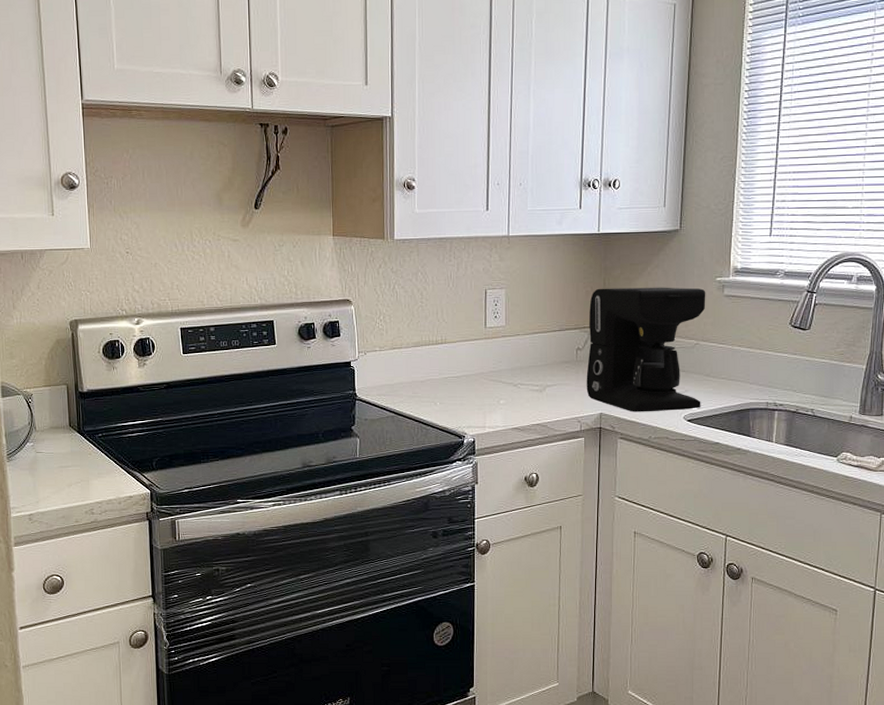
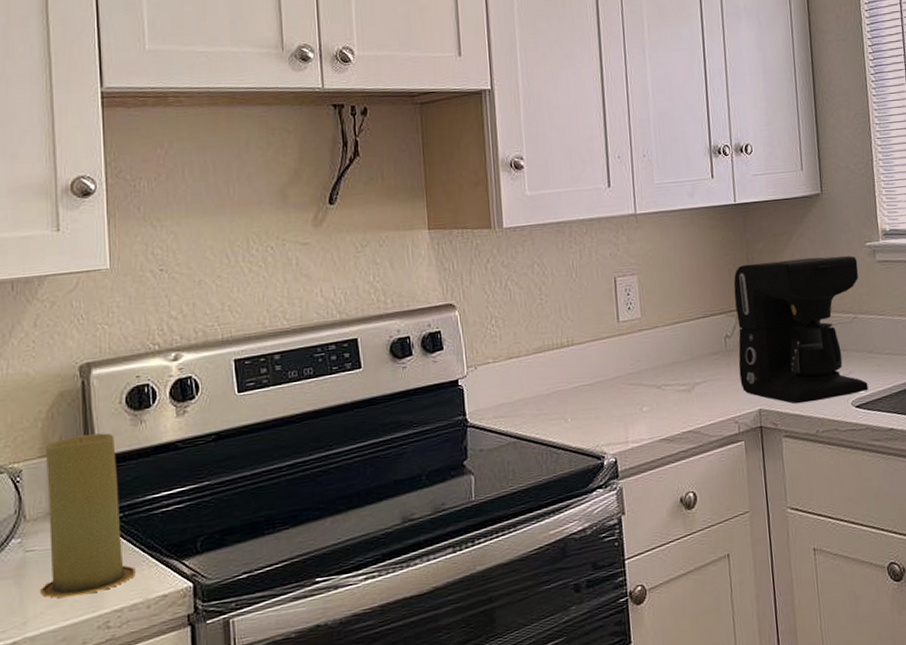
candle: none [46,374,111,488] -> present [39,433,136,598]

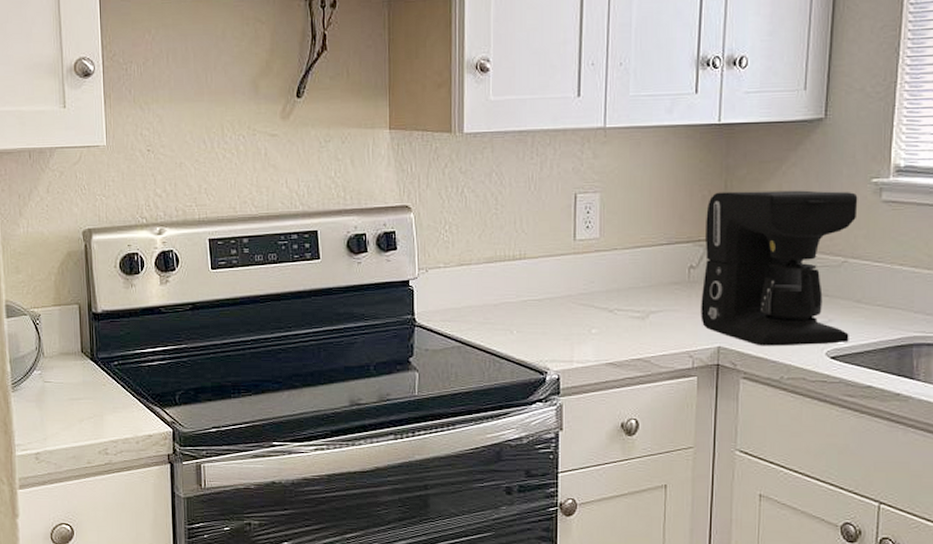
candle: present [39,433,136,598] -> none [55,291,127,424]

